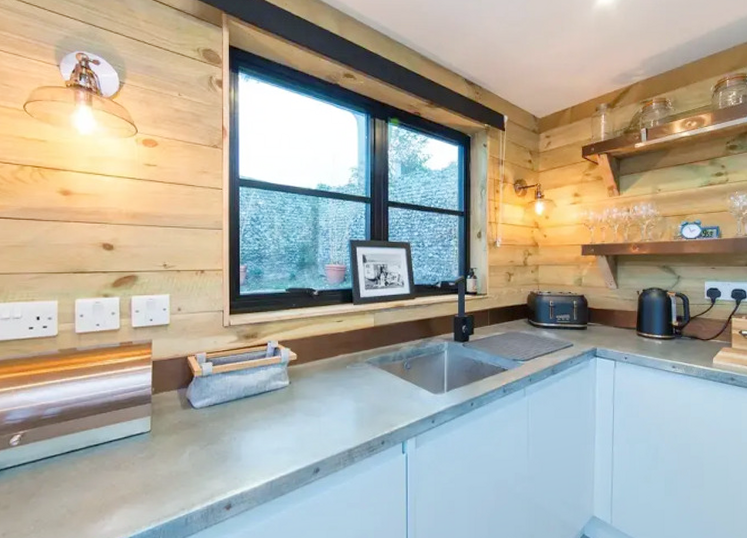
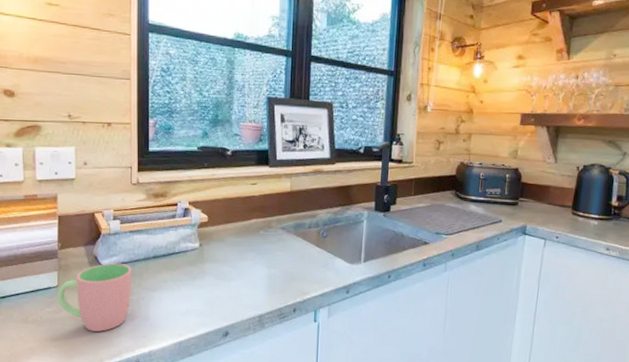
cup: none [149,405,224,475] -> present [56,263,132,332]

